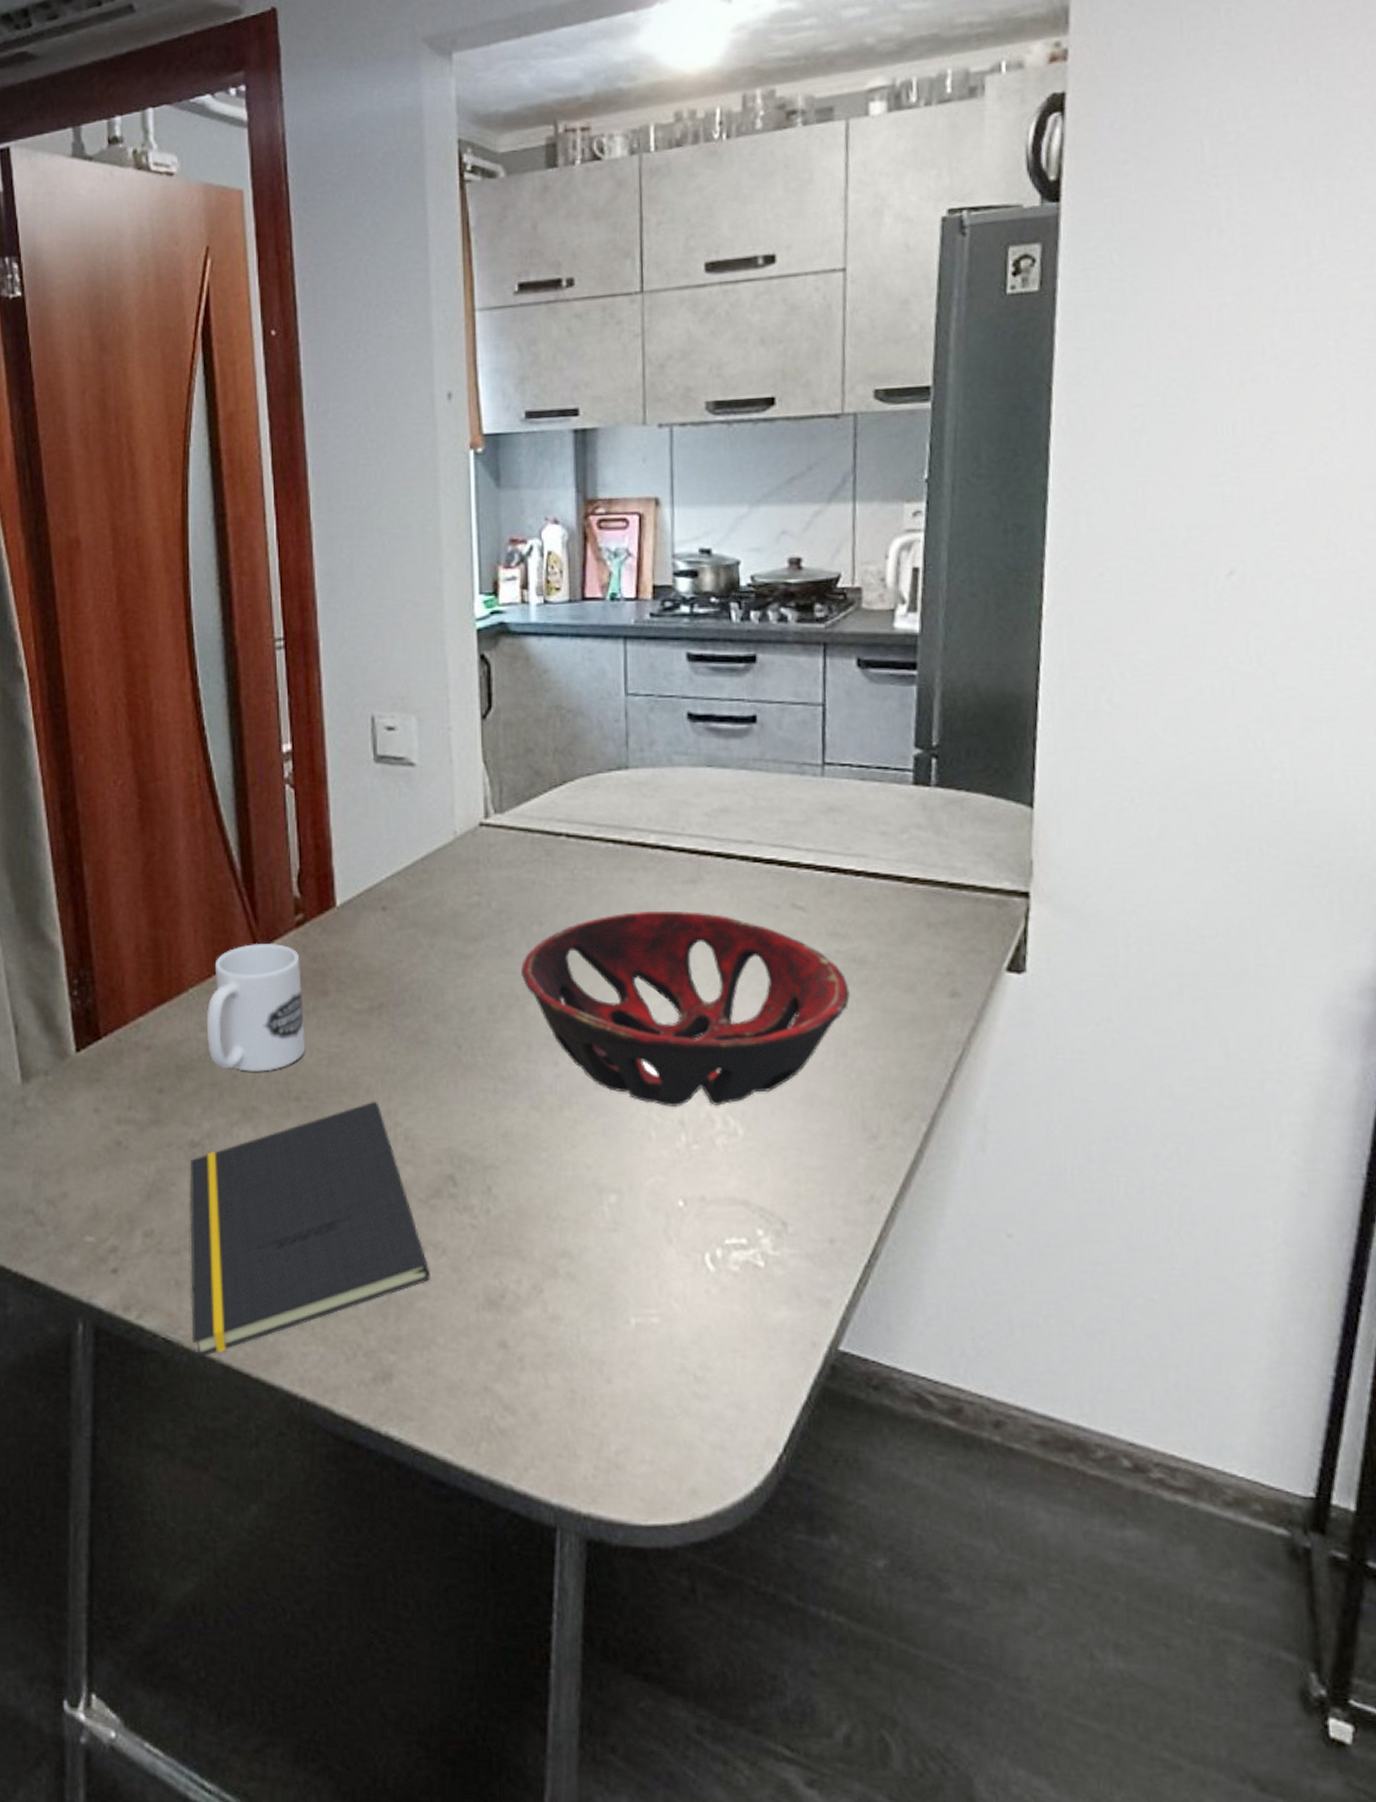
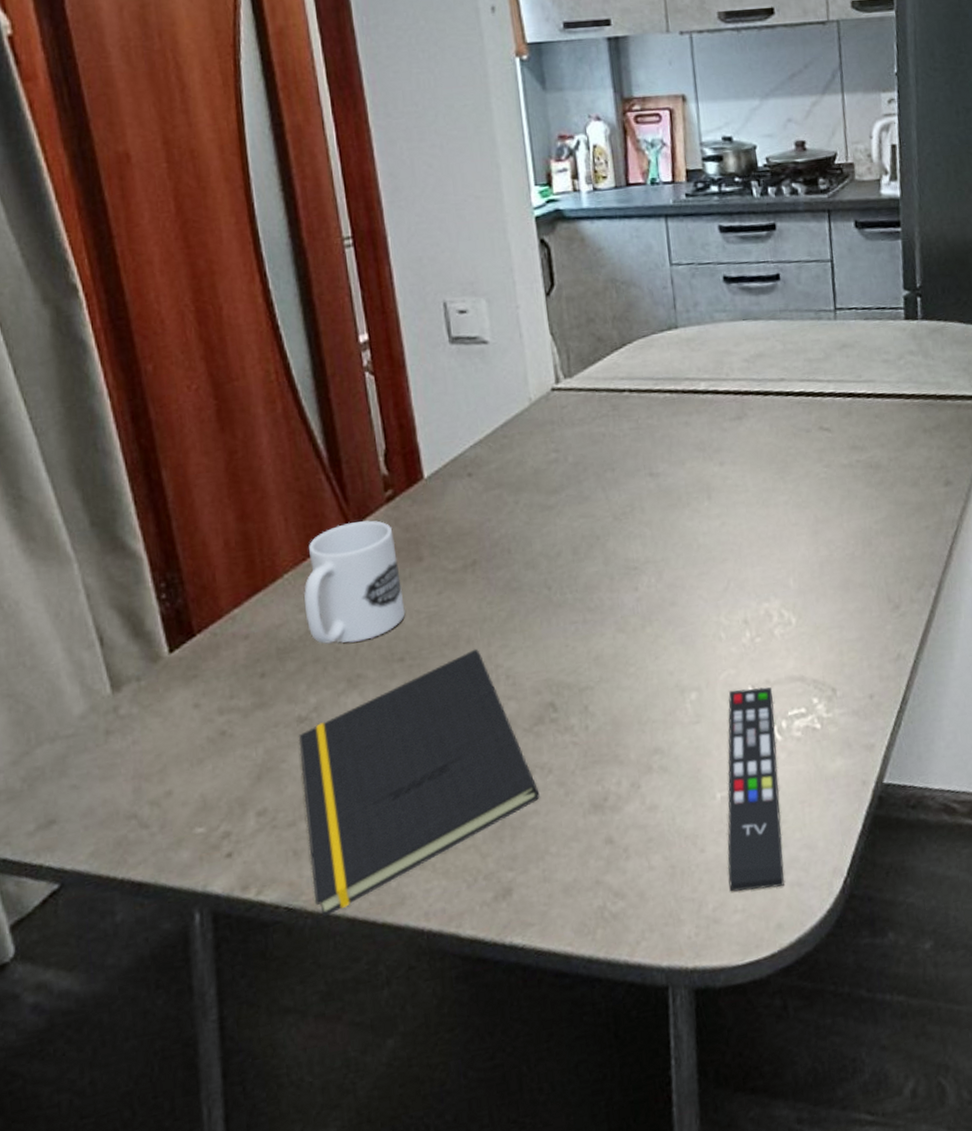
decorative bowl: present [521,910,850,1107] -> none [599,443,870,610]
remote control: none [637,1201,709,1446] -> present [727,687,785,892]

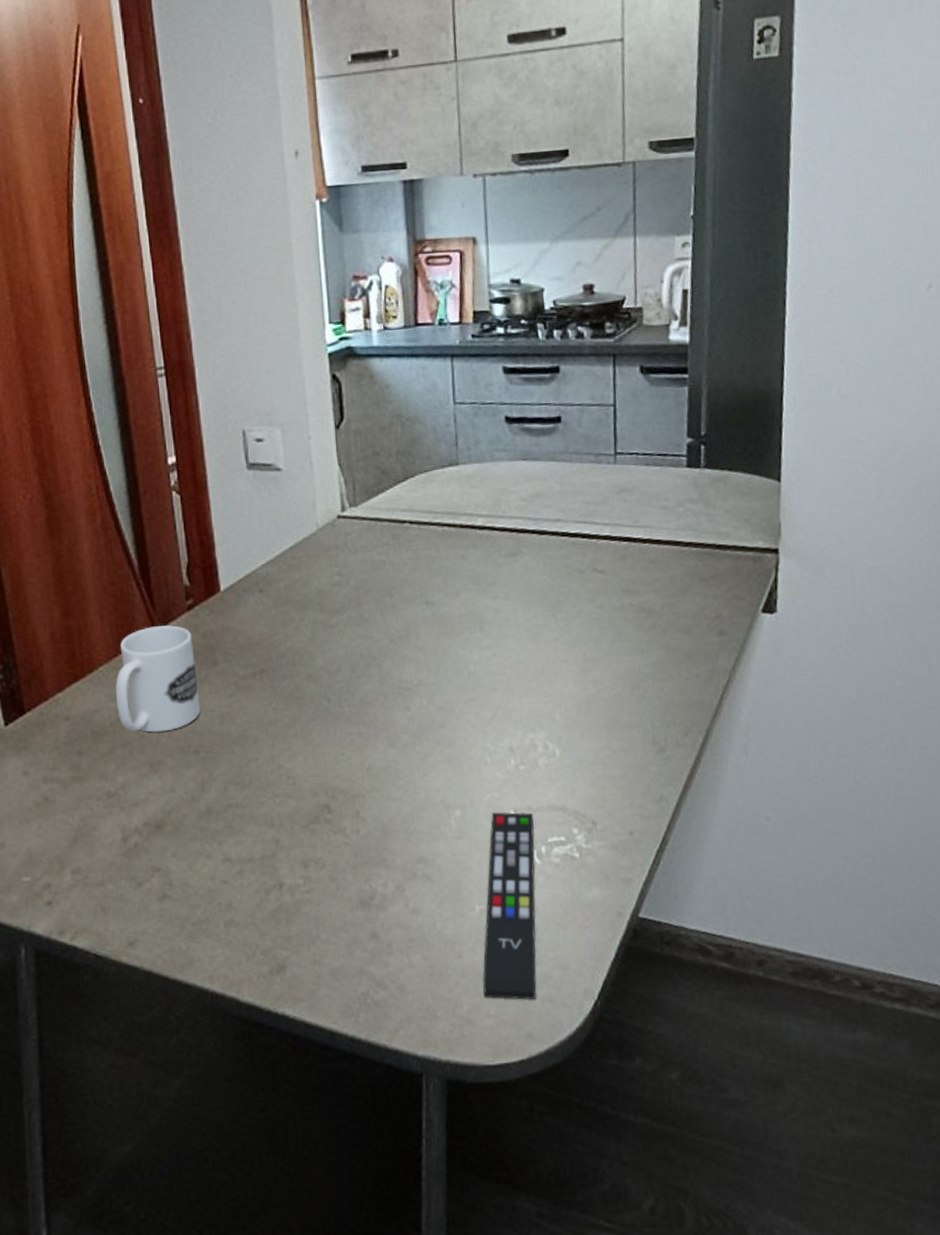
notepad: present [298,649,540,918] -> none [108,749,313,968]

